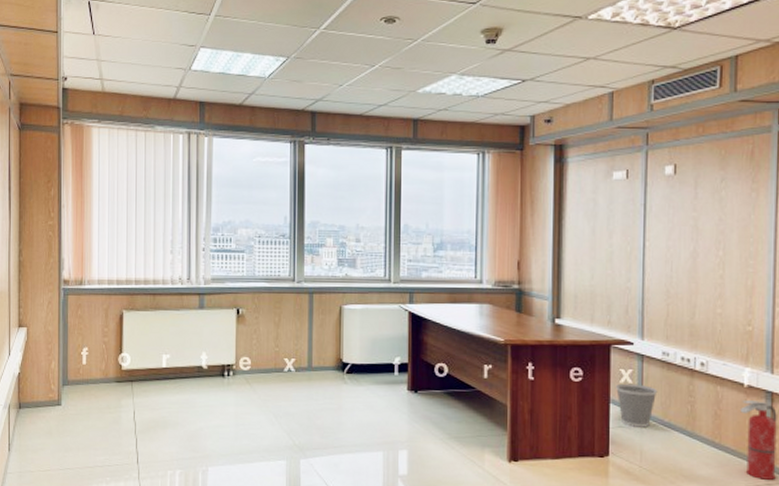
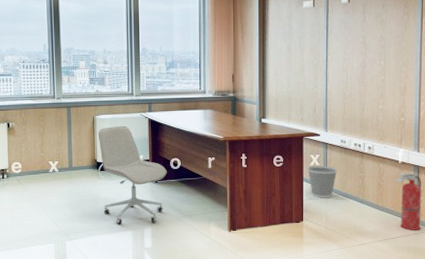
office chair: none [345,318,431,443] -> present [98,125,168,225]

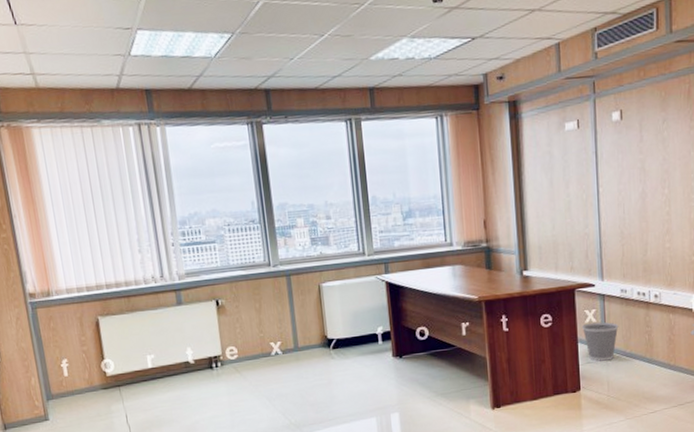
office chair: present [98,125,168,225] -> none [326,292,414,411]

